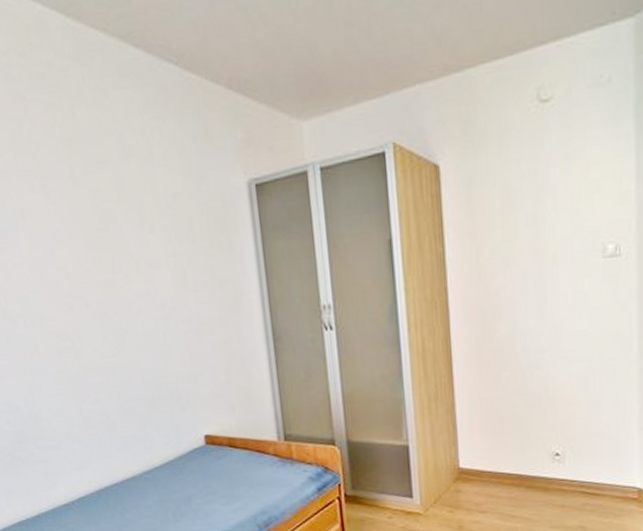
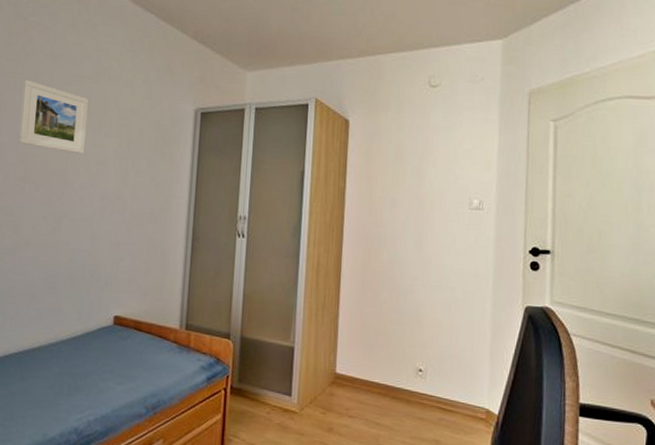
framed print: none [40,176,131,259] -> present [17,80,89,154]

